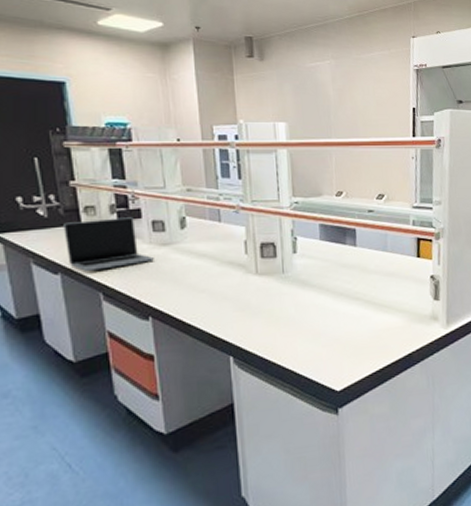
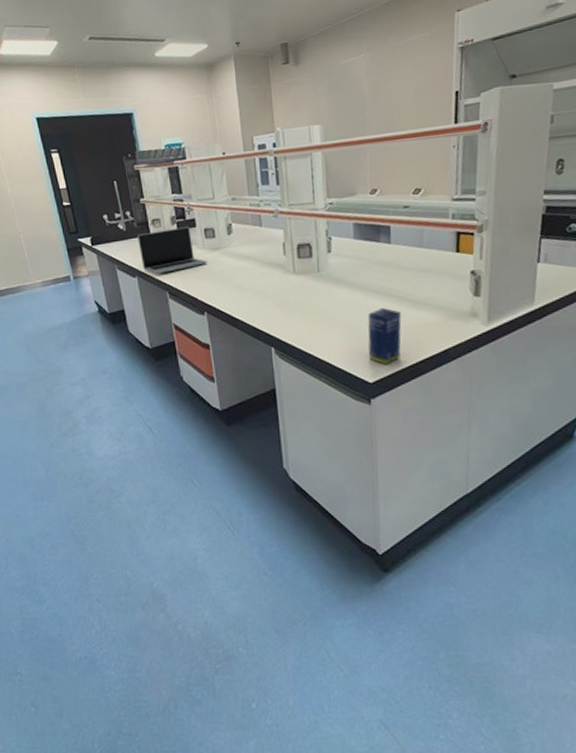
medicine box: none [334,311,368,371] -> present [367,307,402,364]

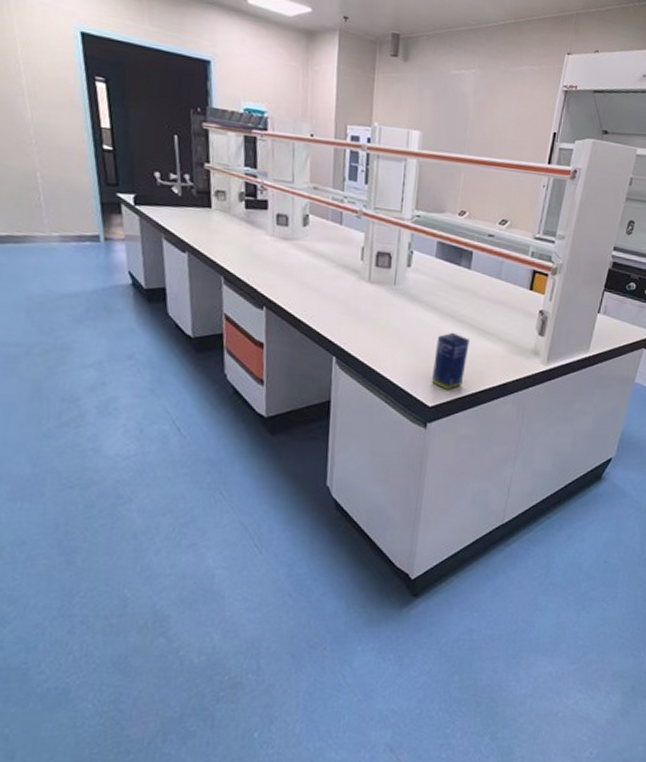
laptop: present [137,226,207,274] -> none [194,203,274,255]

